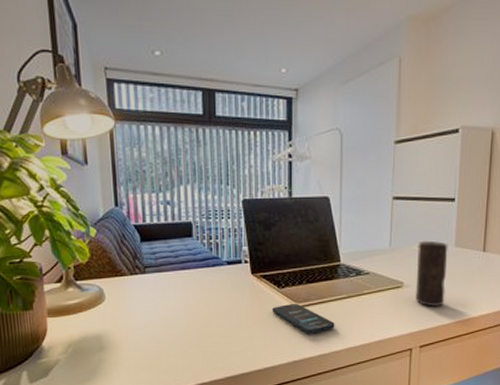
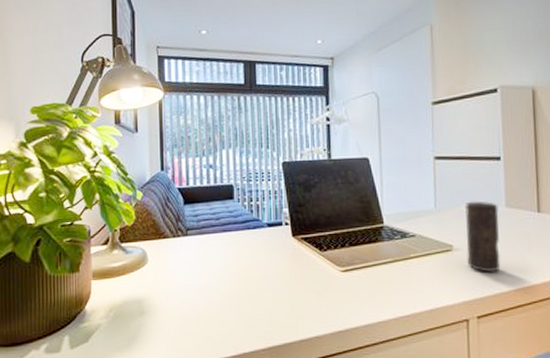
smartphone: present [271,303,335,333] -> none [314,267,382,300]

